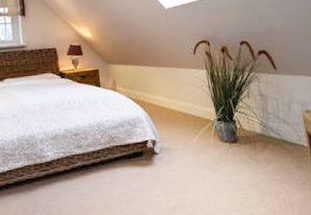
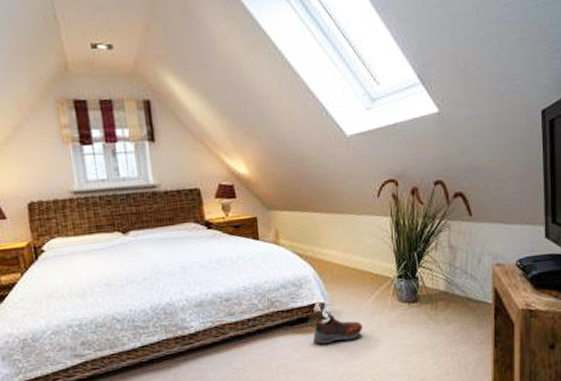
shoe: none [147,147,191,177] -> present [313,311,363,344]

